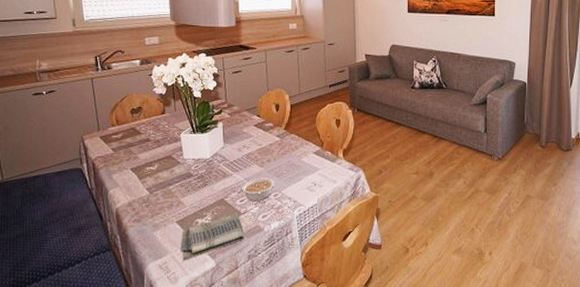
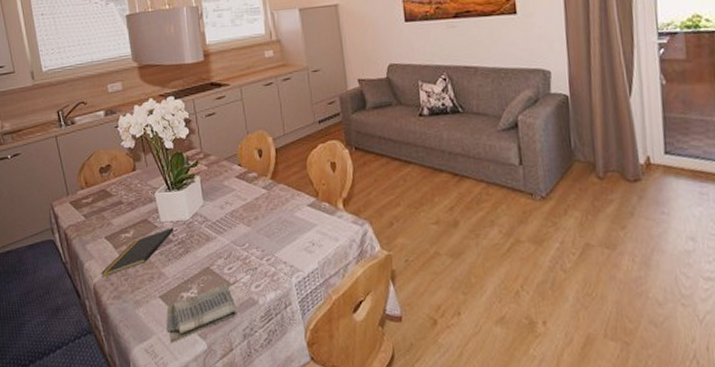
notepad: none [123,164,195,203] -> present [100,228,175,277]
legume: present [242,178,275,202] -> none [228,239,266,269]

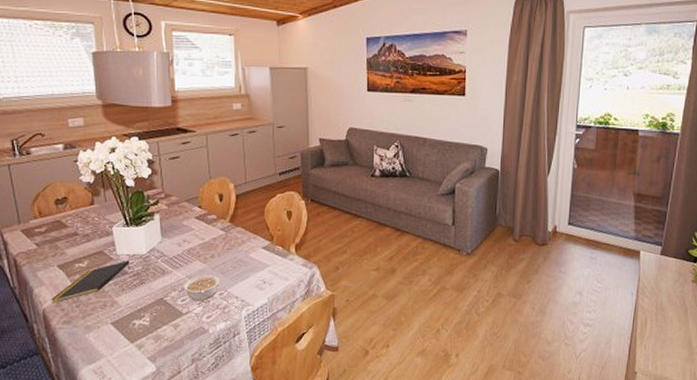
dish towel: present [166,284,237,342] -> none [116,314,188,364]
legume: none [228,239,266,269] -> present [183,275,219,301]

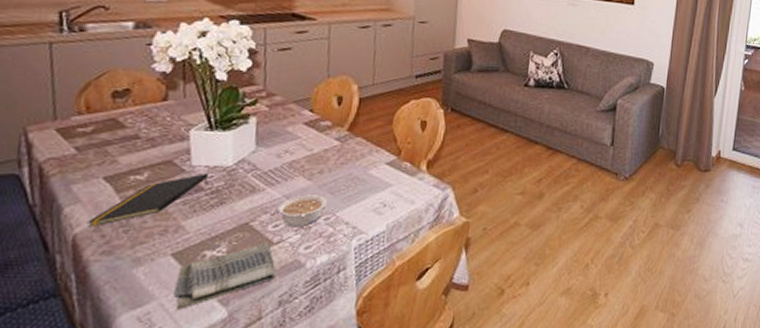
dish towel: none [116,314,188,364] -> present [173,243,276,309]

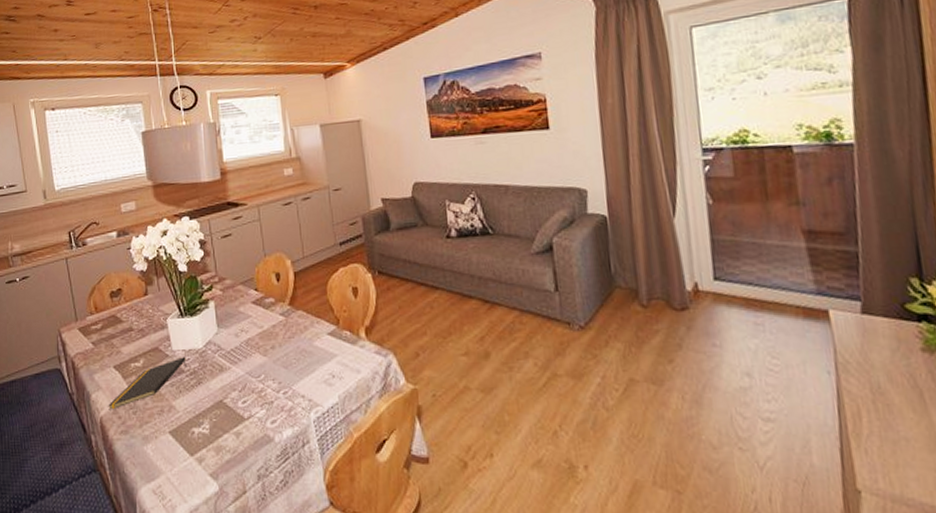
dish towel: present [173,243,276,309] -> none [175,419,252,483]
legume: present [277,194,327,227] -> none [243,370,283,403]

